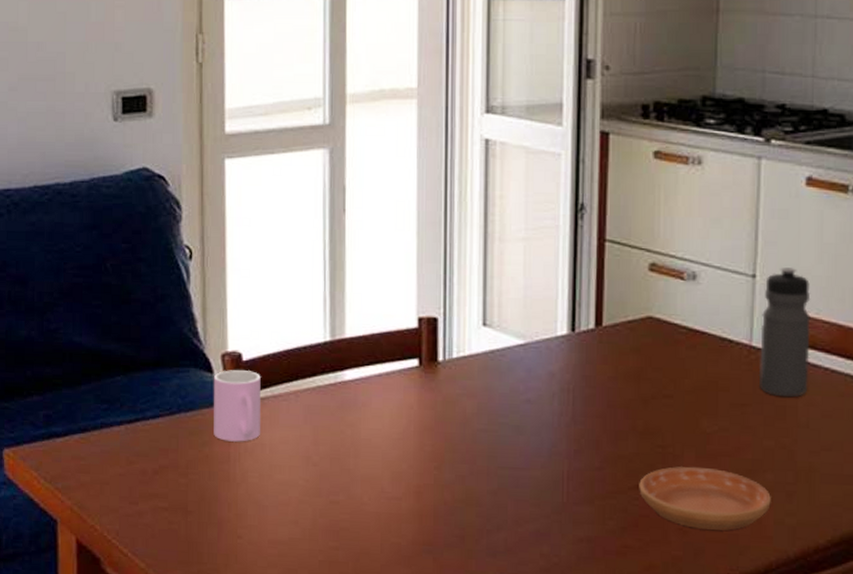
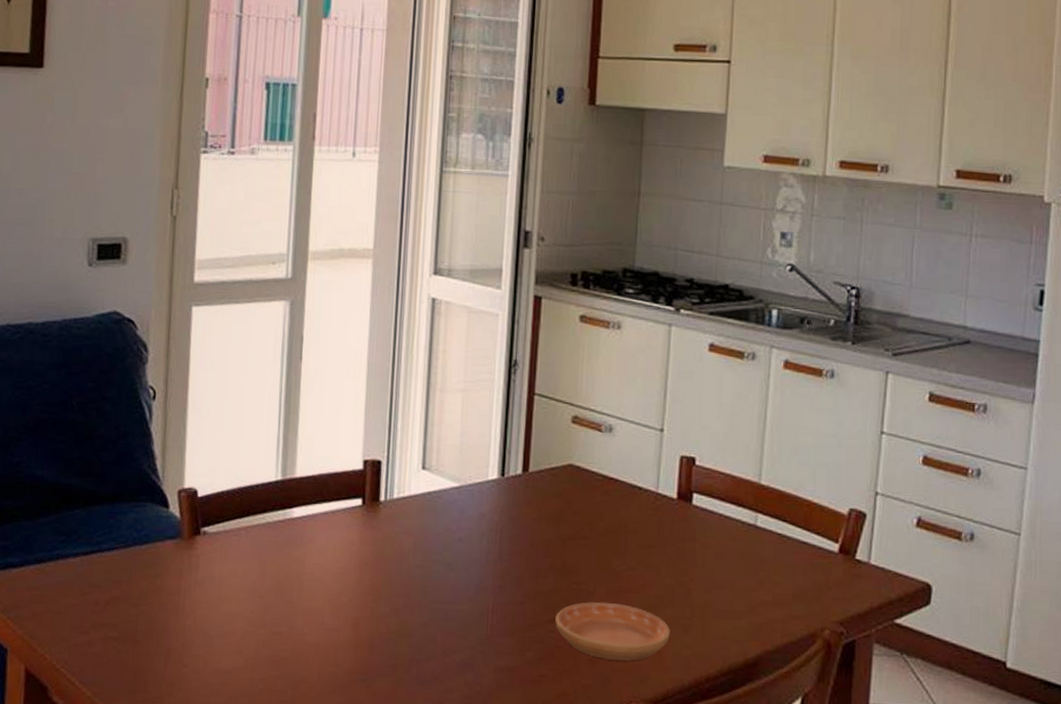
cup: present [213,370,261,442] -> none [166,505,214,575]
water bottle: present [758,267,811,398] -> none [663,423,710,540]

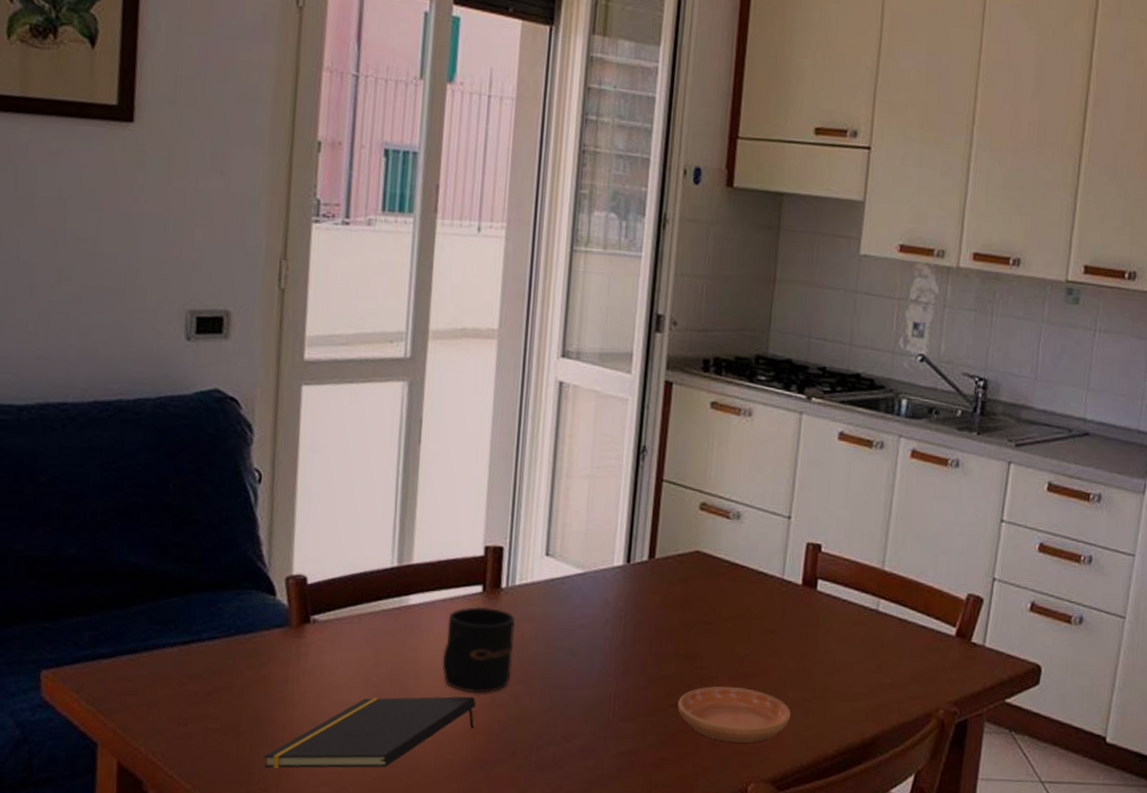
notepad: none [158,608,357,679] -> present [263,696,476,768]
mug: none [324,519,394,607] -> present [442,606,516,694]

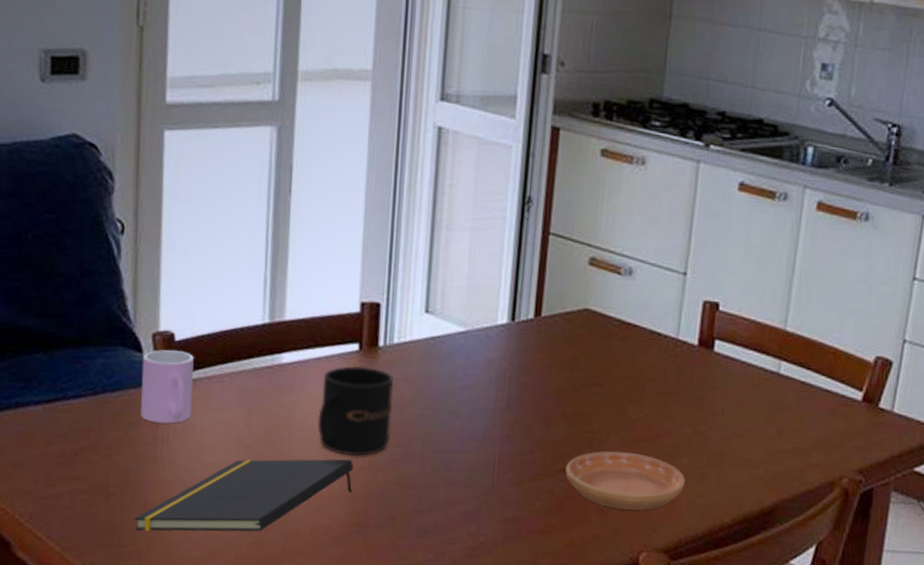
cup: none [272,593,325,664] -> present [141,350,194,424]

